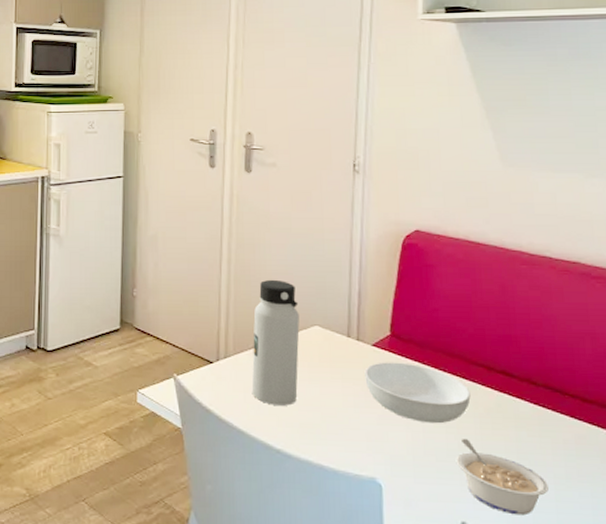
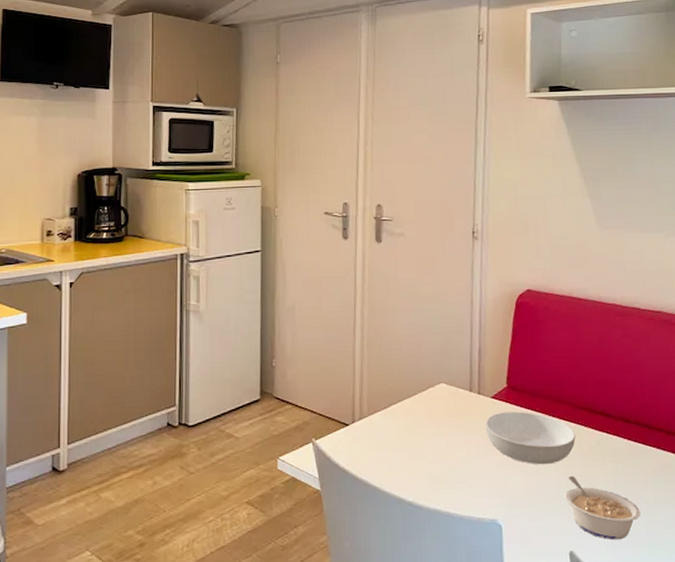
water bottle: present [251,279,300,406] -> none [385,342,427,461]

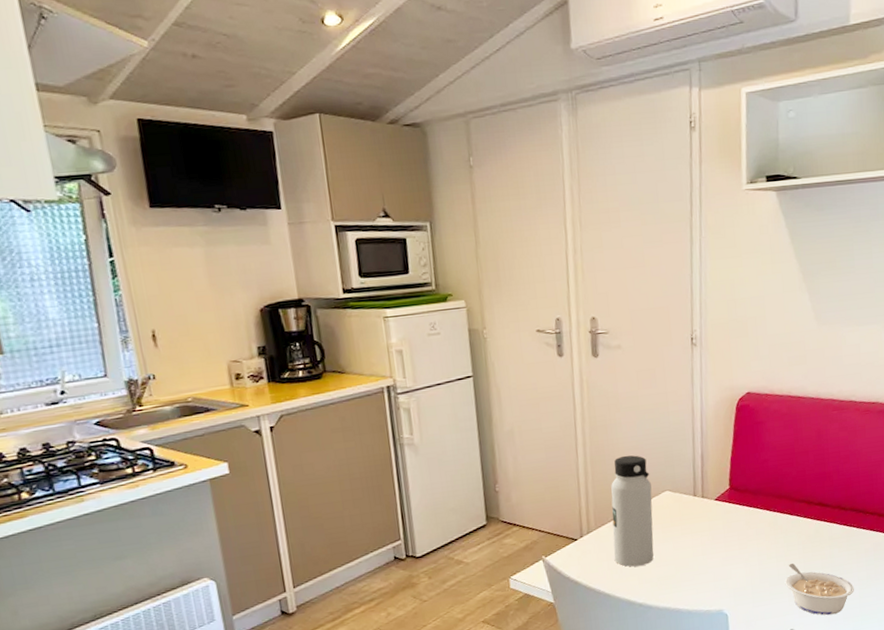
water bottle: none [385,342,427,461] -> present [611,455,654,567]
serving bowl: present [485,411,576,465] -> none [709,510,795,557]

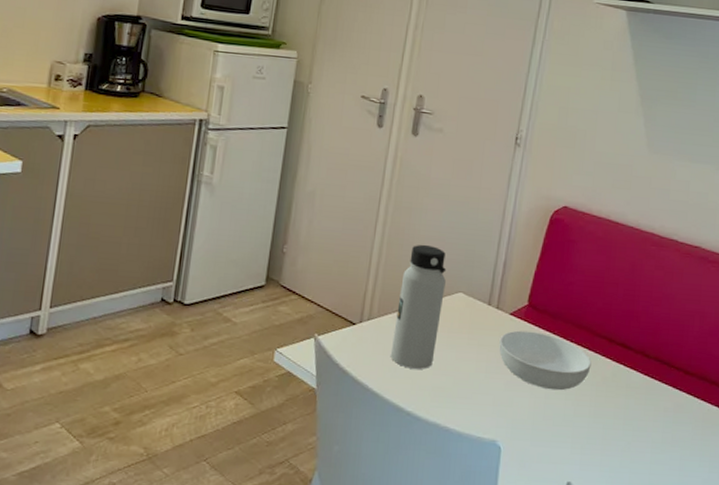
serving bowl: none [709,510,795,557] -> present [499,330,592,391]
legume: present [785,563,854,615] -> none [570,405,646,476]

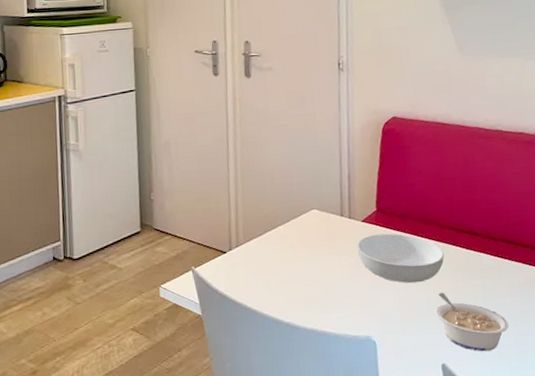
water bottle: present [390,244,447,369] -> none [260,172,301,284]
legume: none [570,405,646,476] -> present [435,293,509,352]

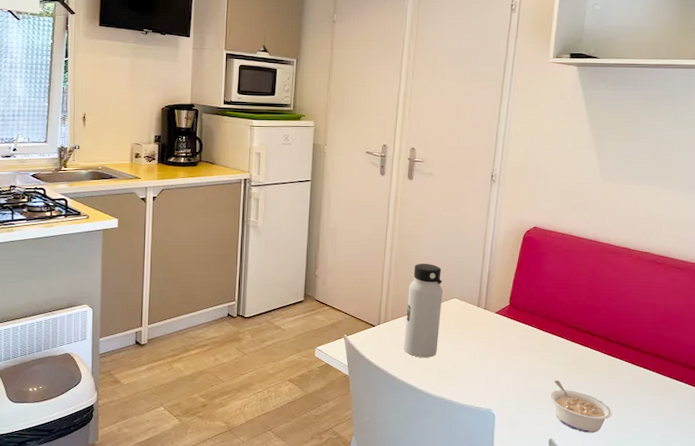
water bottle: none [260,172,301,284] -> present [403,263,443,358]
serving bowl: present [357,233,444,284] -> none [488,325,564,370]

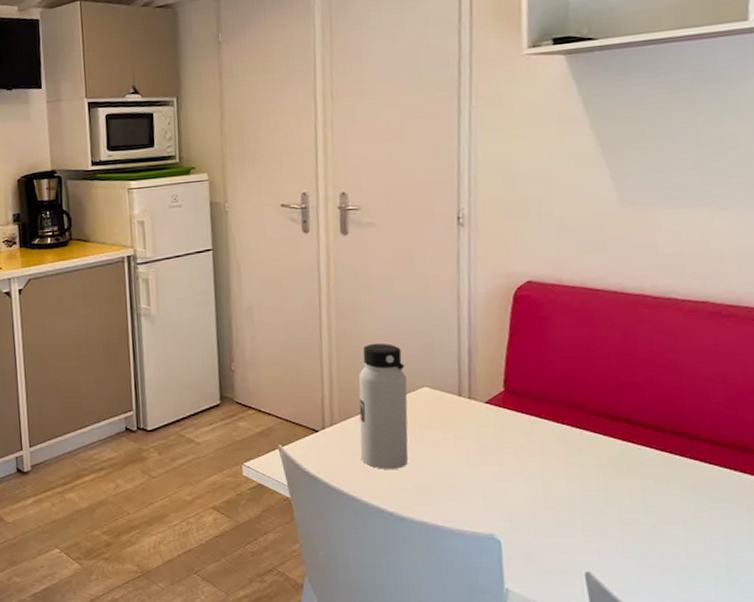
legume: present [549,380,612,433] -> none [578,490,678,562]

